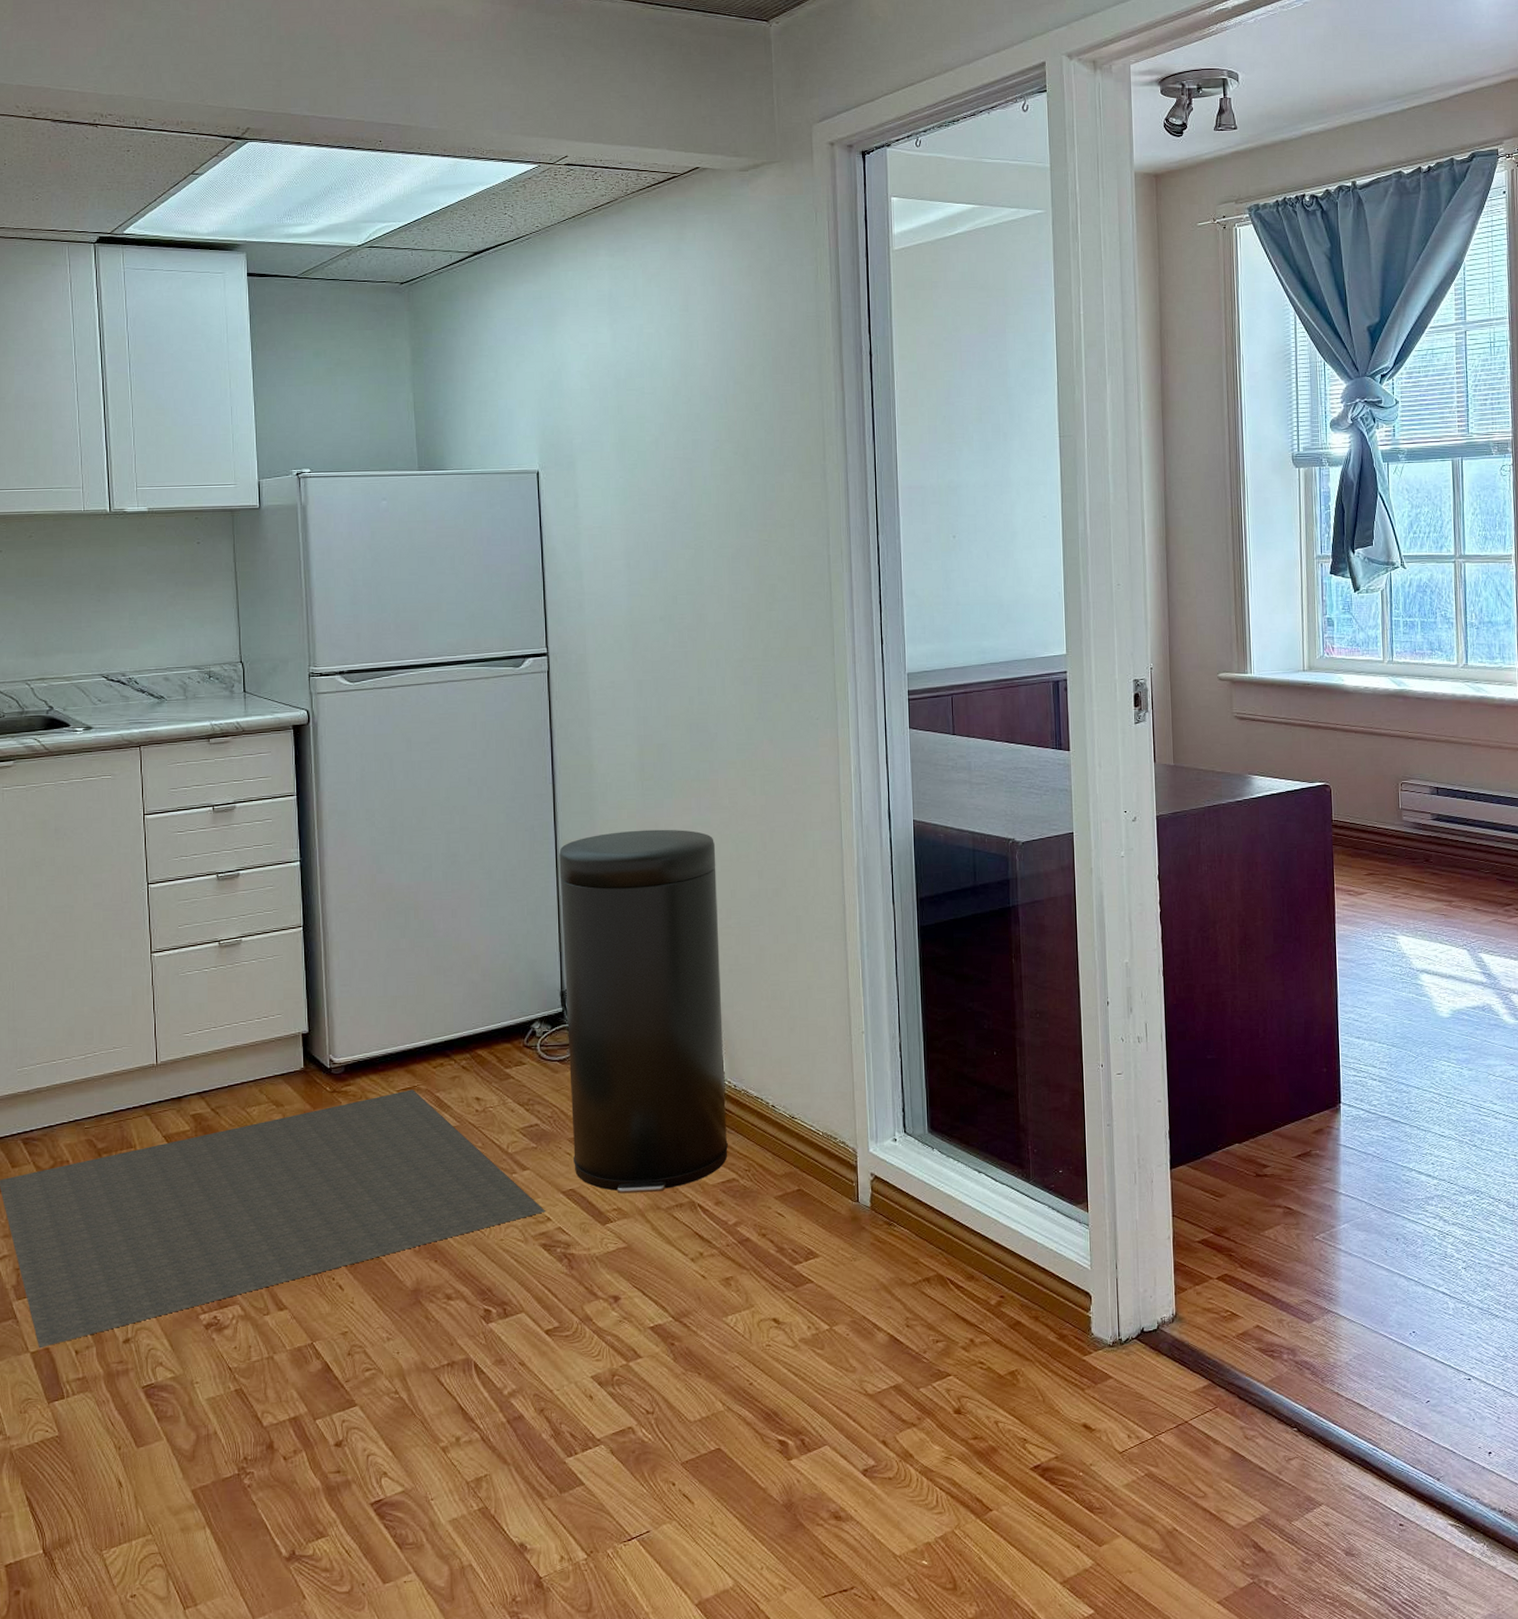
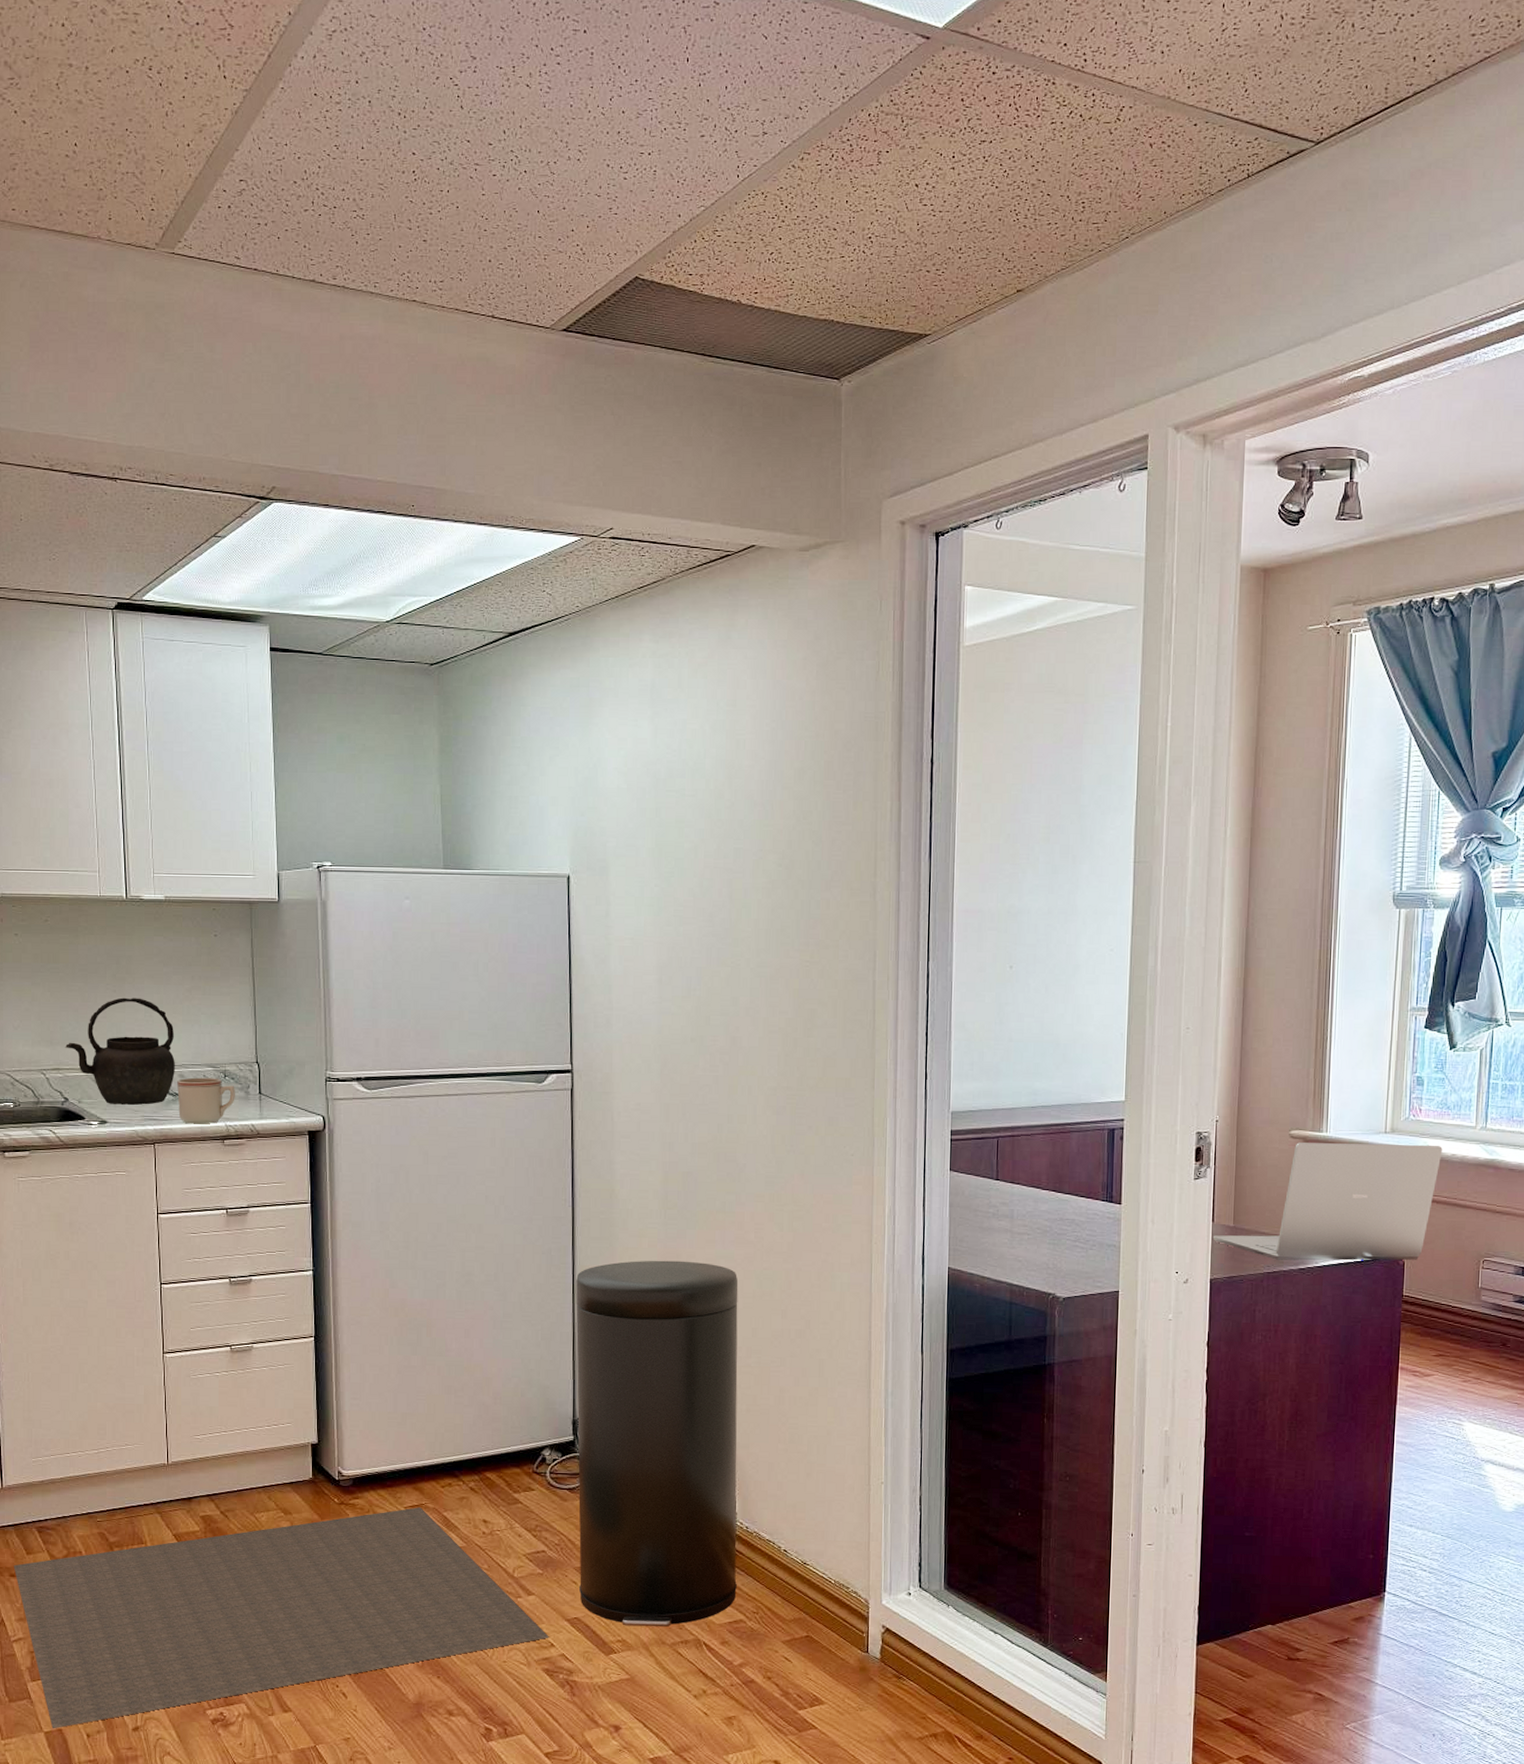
kettle: none [49,606,160,711] -> present [64,997,175,1106]
mug: none [162,679,220,725] -> present [177,1077,235,1124]
laptop: none [1156,680,1356,794] -> present [1213,1143,1443,1261]

